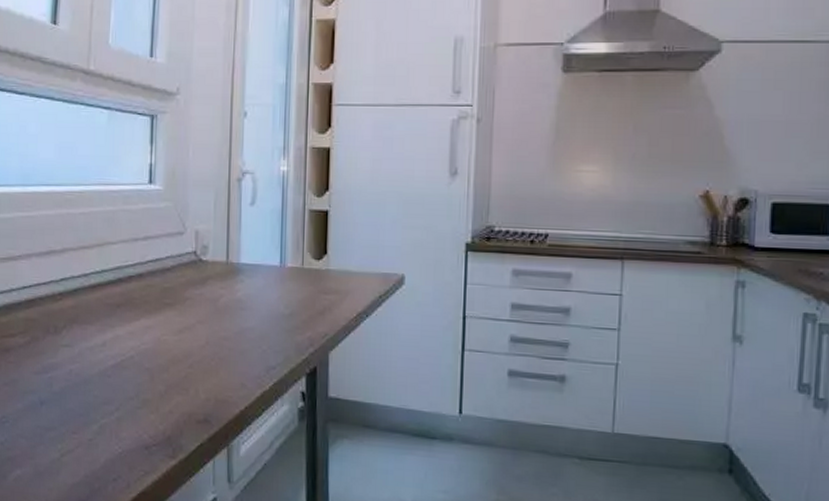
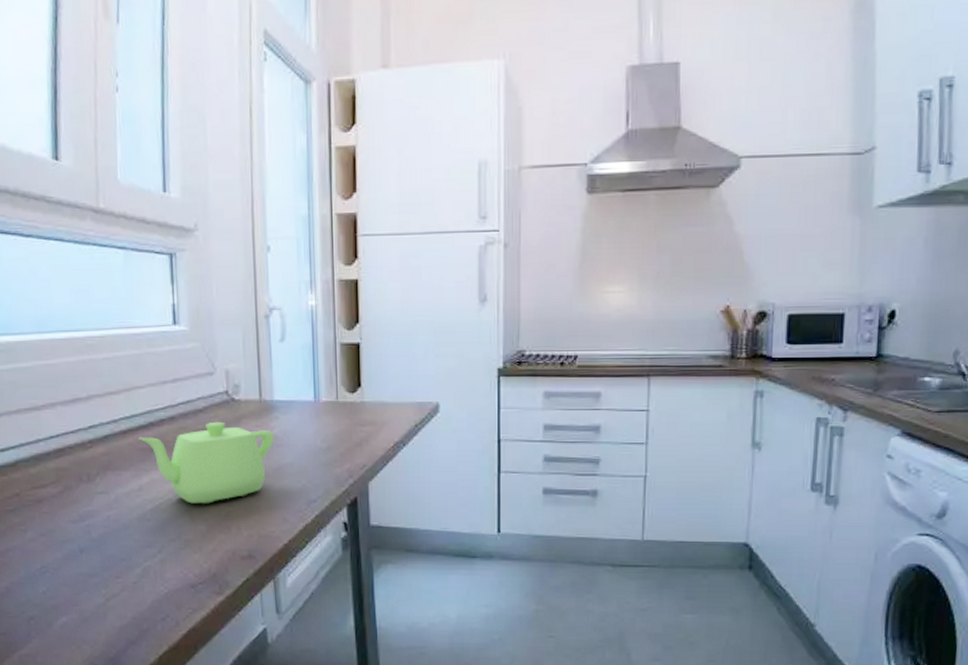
teapot: none [107,281,239,364] -> present [139,421,275,504]

